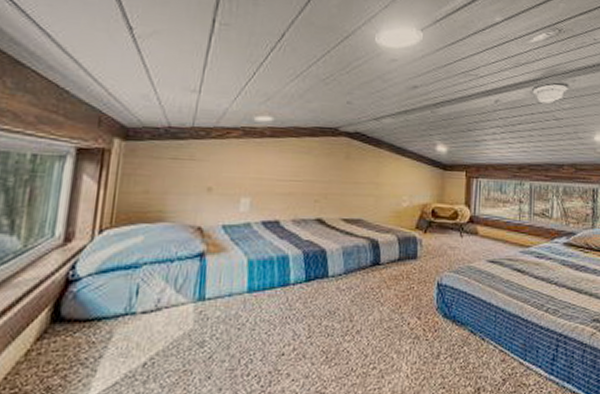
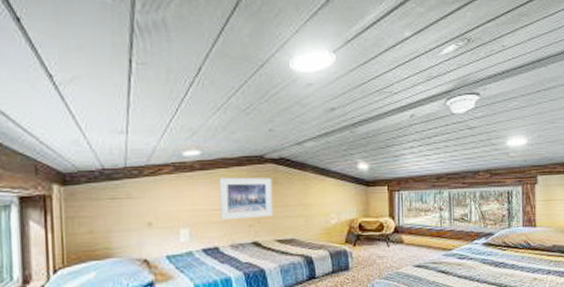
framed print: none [285,147,345,193] -> present [219,177,274,221]

